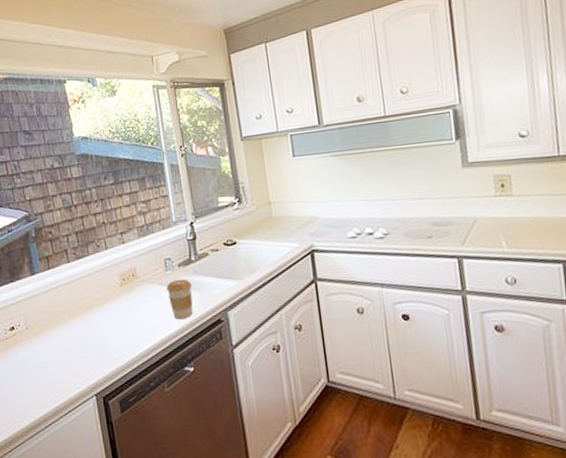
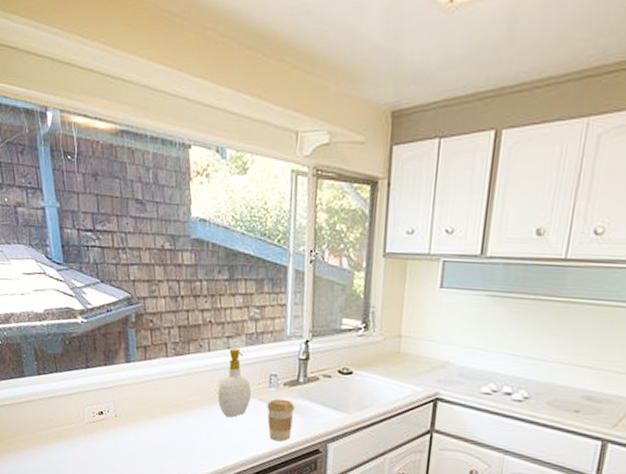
soap bottle: none [119,242,151,306] -> present [217,348,251,417]

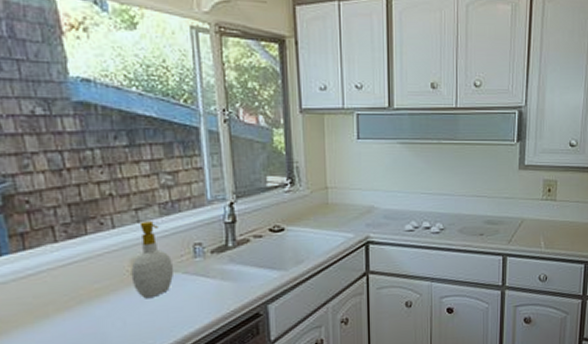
coffee cup: present [267,399,295,442] -> none [194,268,227,314]

